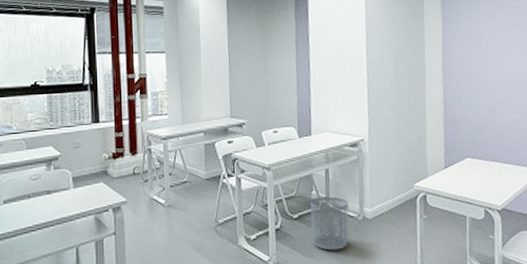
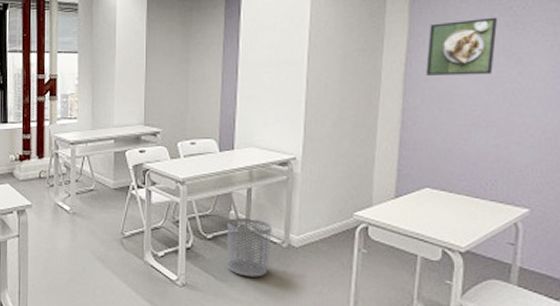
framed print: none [458,15,507,64] -> present [426,17,498,75]

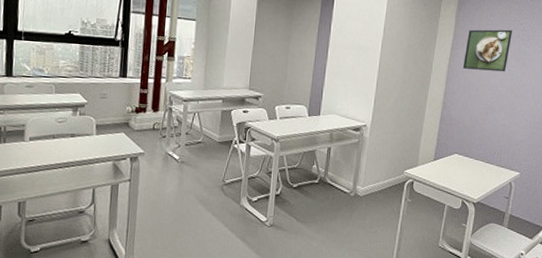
waste bin: present [227,218,272,277] -> none [307,171,344,220]

